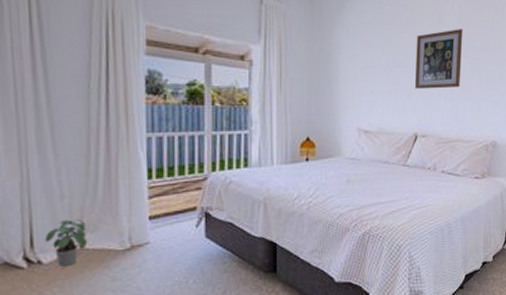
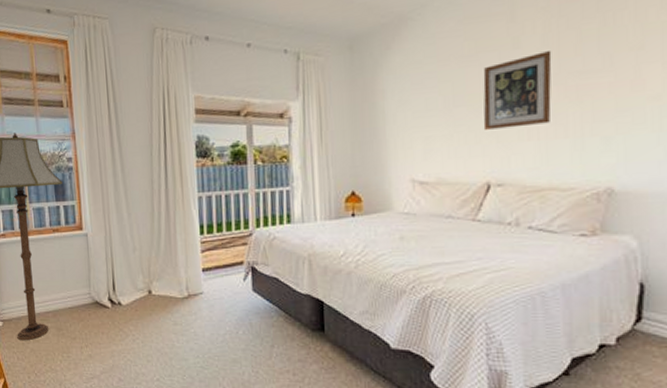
potted plant: present [45,219,87,267] -> none [123,269,154,308]

